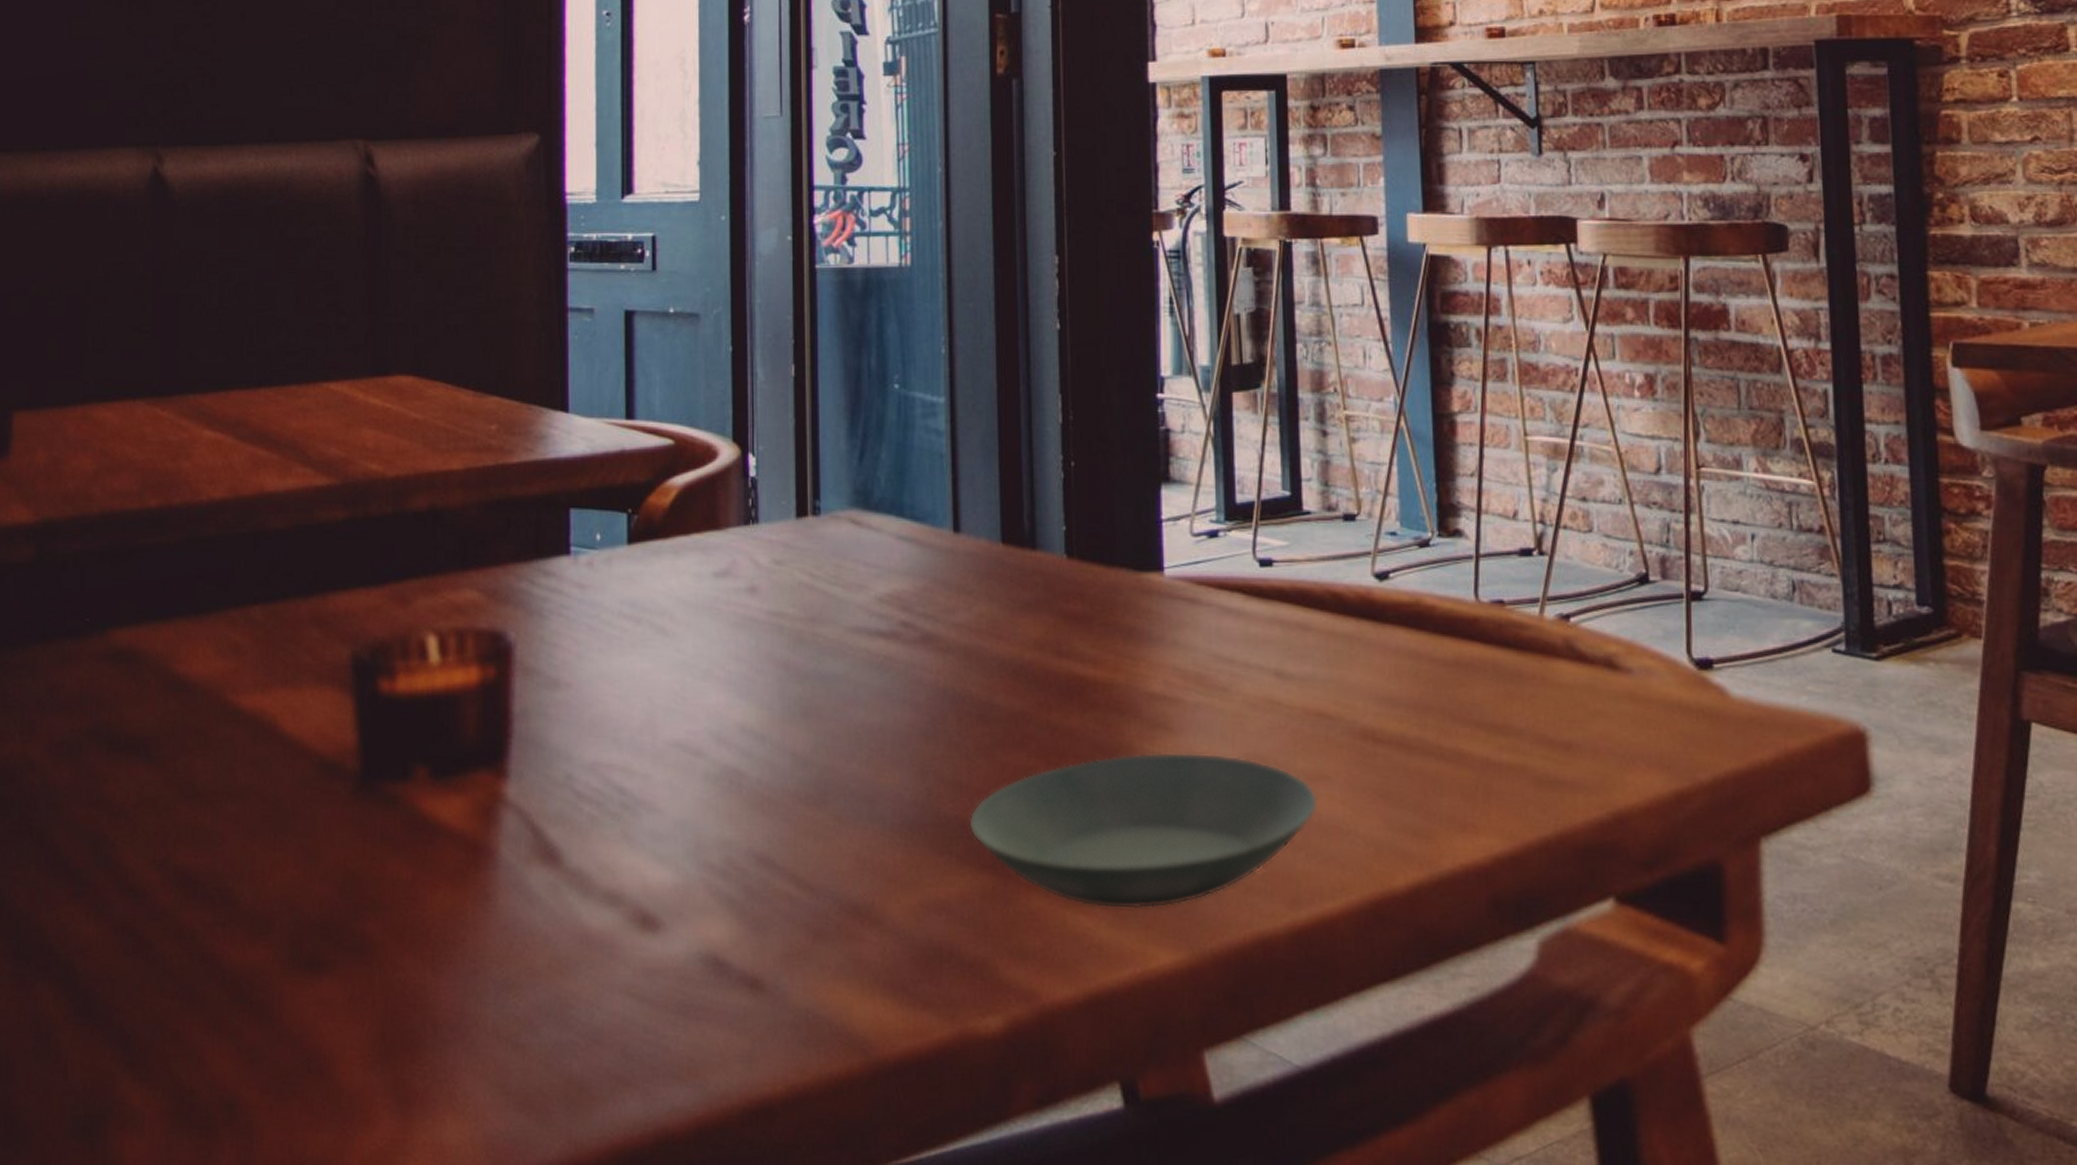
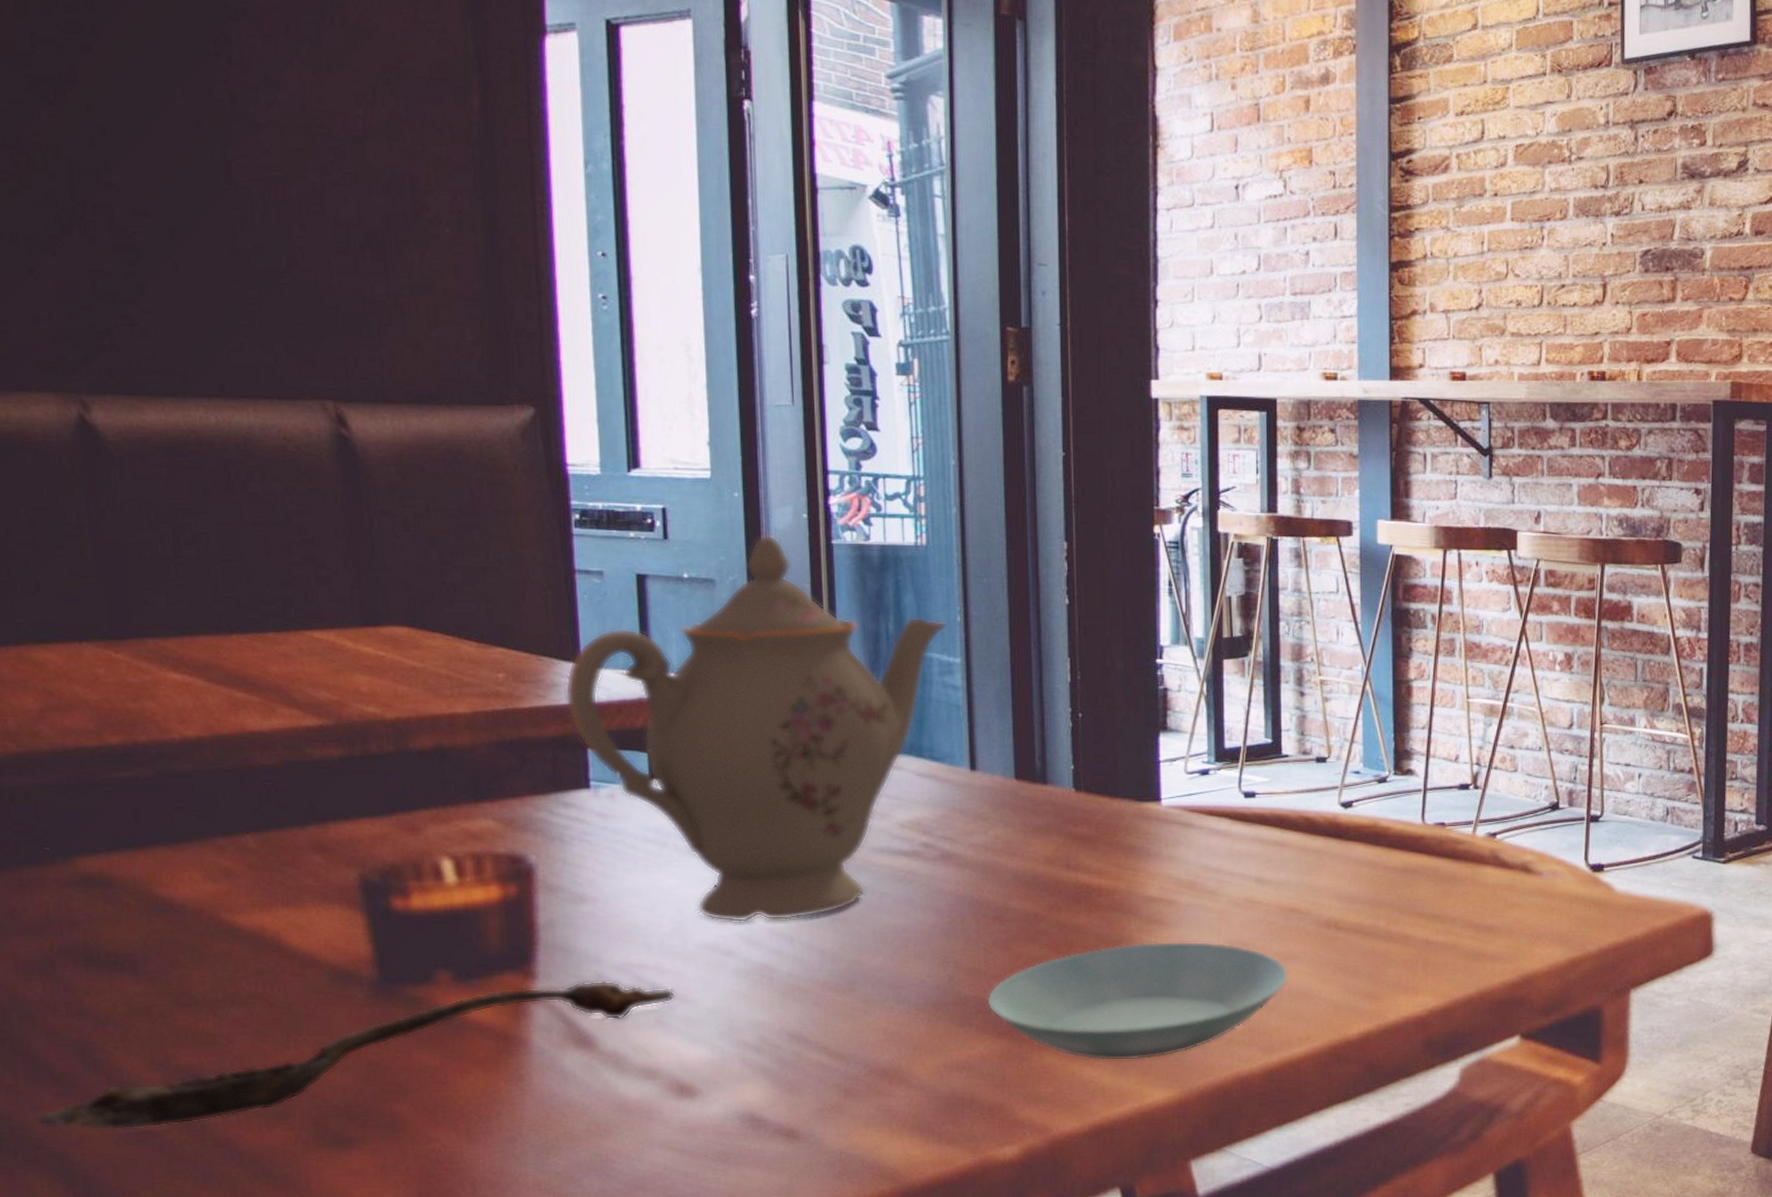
spoon: none [52,782,642,938] -> present [38,980,675,1131]
teapot: none [552,260,932,717] -> present [564,533,948,923]

